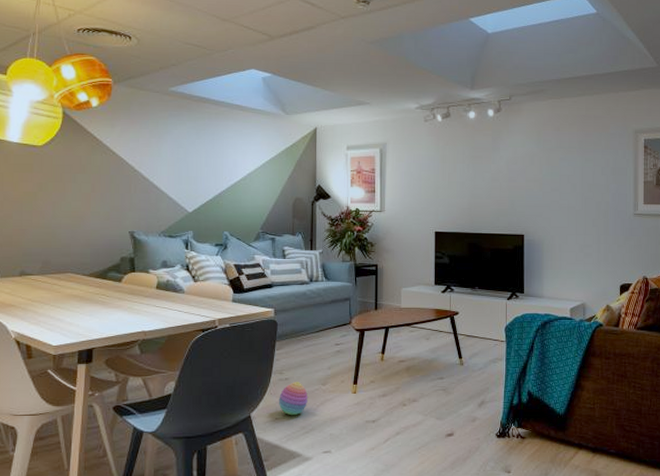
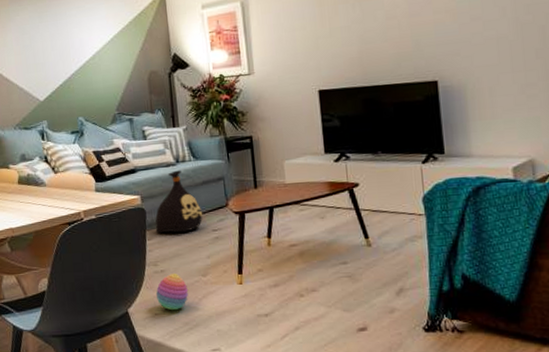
bag: none [284,288,329,345] -> present [155,170,203,234]

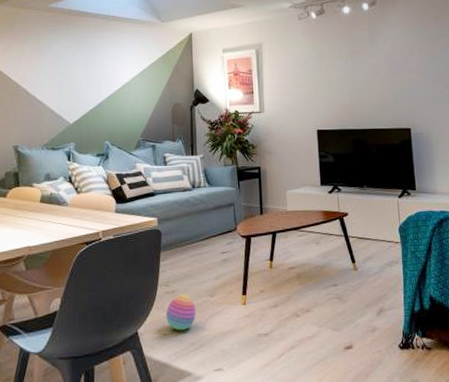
bag: present [155,170,203,234] -> none [169,195,214,255]

